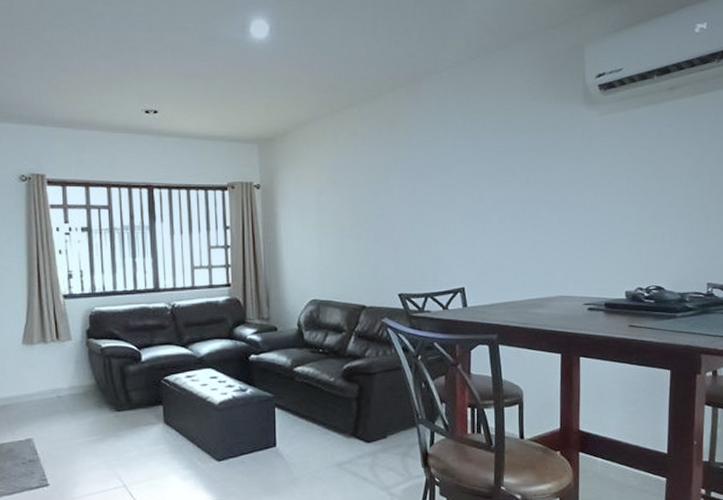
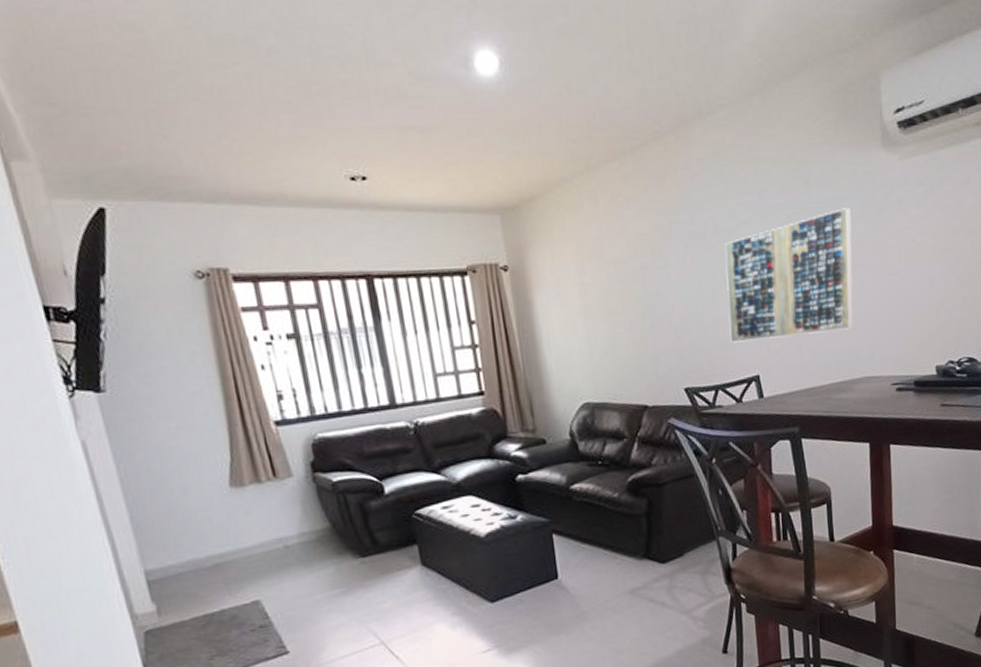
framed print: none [441,153,554,259] -> present [725,208,854,343]

